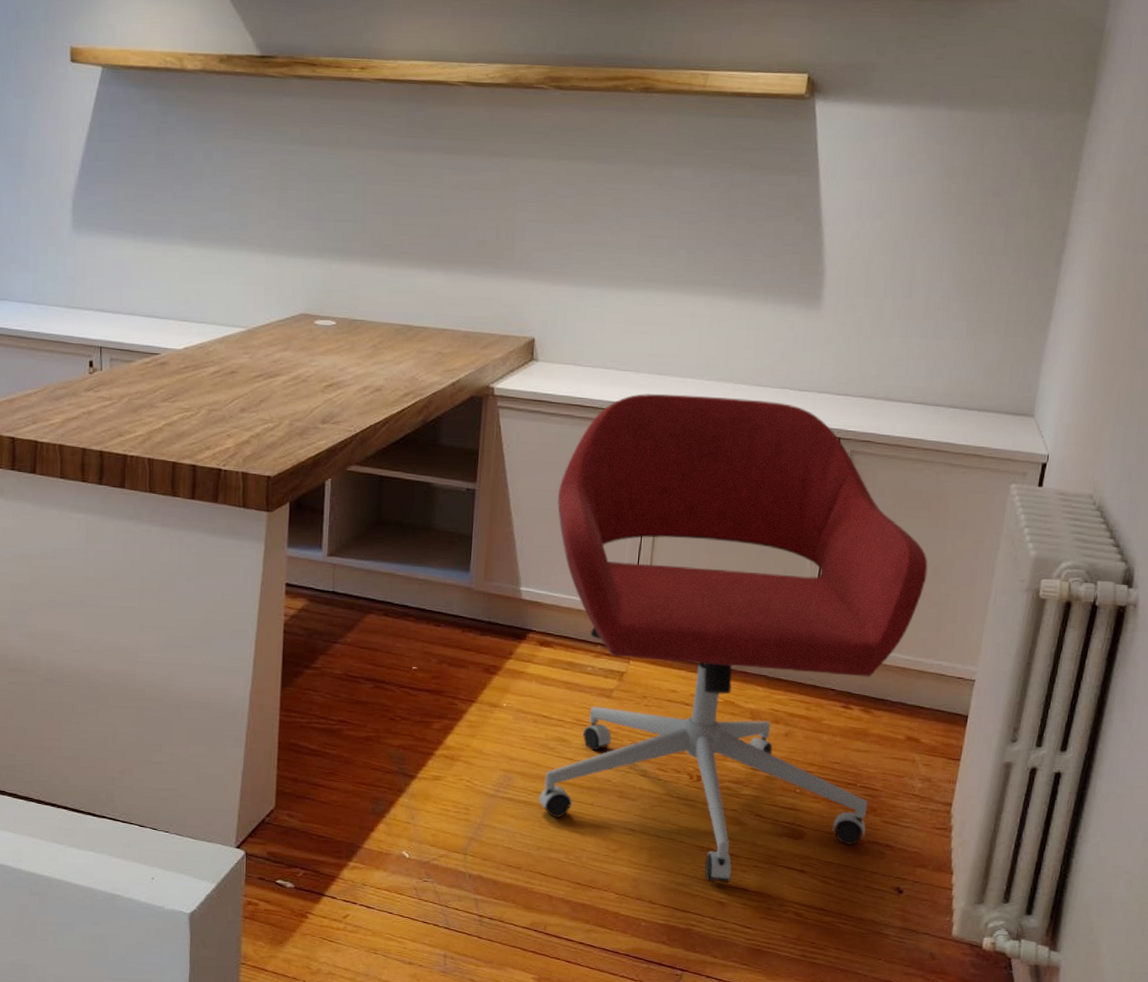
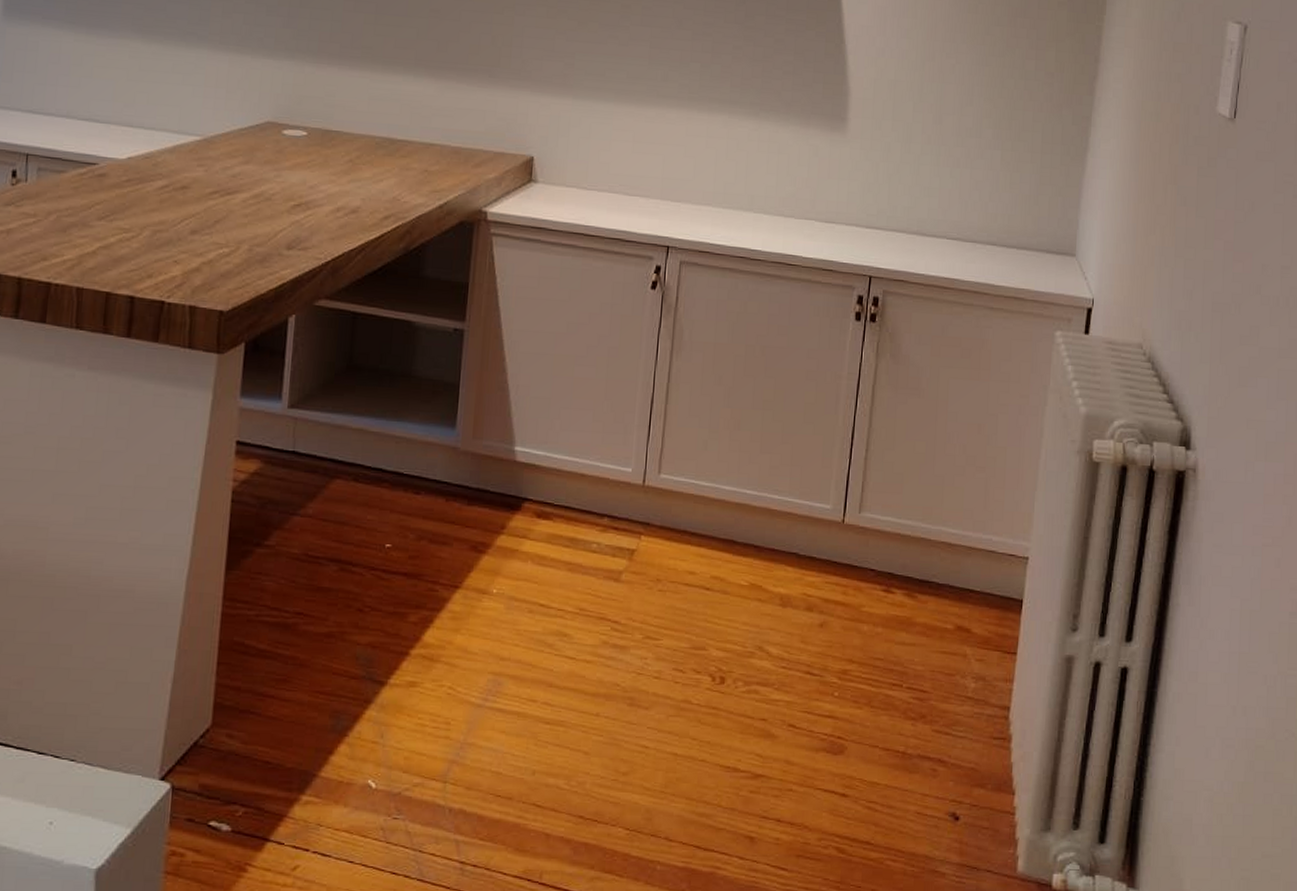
office chair: present [539,393,928,884] -> none [534,221,972,813]

